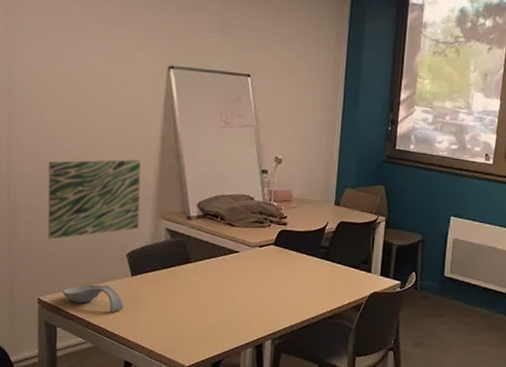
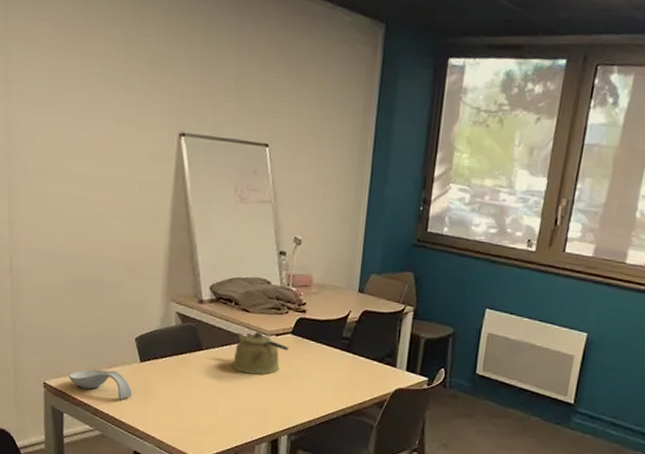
wall art: present [47,159,141,240] -> none [51,235,150,321]
kettle: none [218,244,272,284] -> present [231,331,289,375]

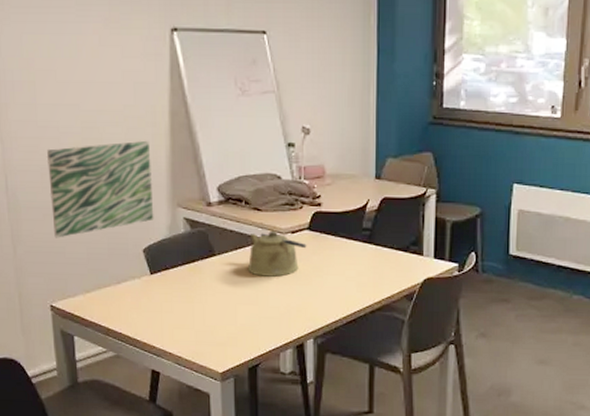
wall art: none [51,235,150,321] -> present [46,140,154,238]
spoon rest: present [68,369,133,400] -> none [76,285,145,316]

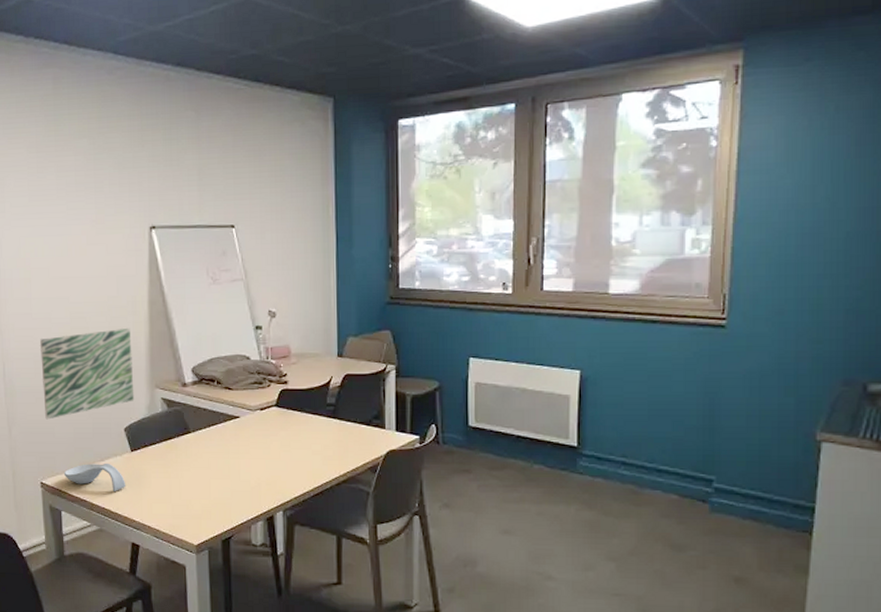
spoon rest: none [76,285,145,316] -> present [63,463,126,491]
kettle: present [247,230,307,277] -> none [219,408,275,452]

